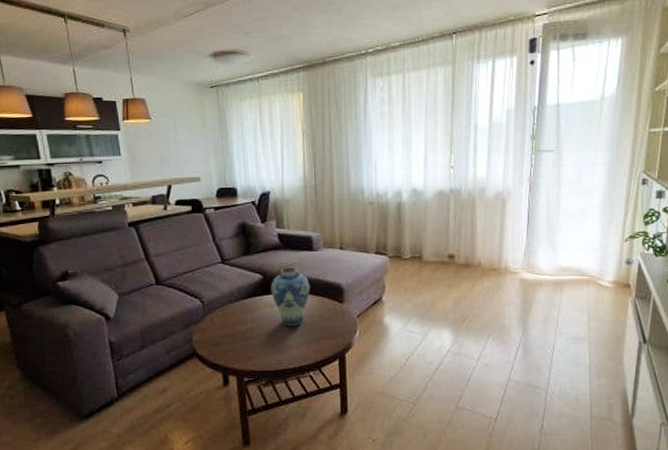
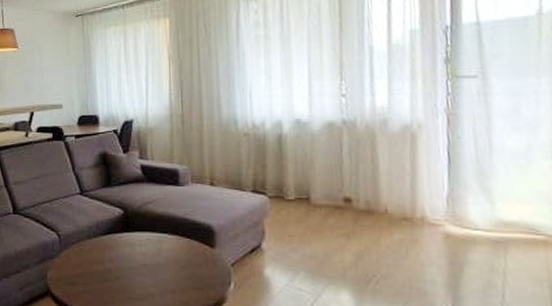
vase: present [271,267,310,326] -> none [132,203,176,270]

